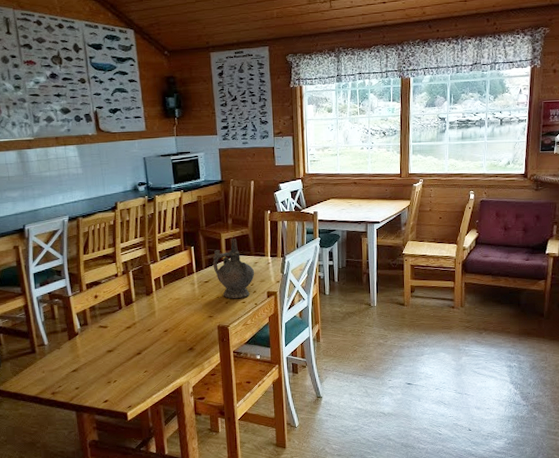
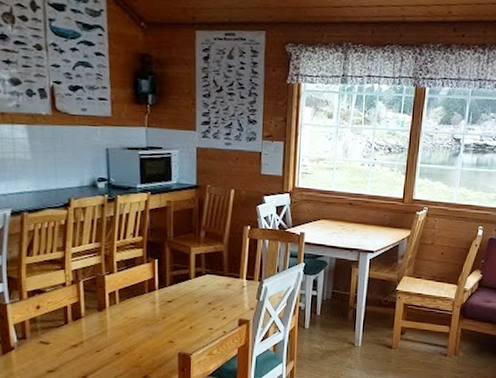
ceremonial vessel: present [212,237,255,299] -> none [178,253,227,325]

